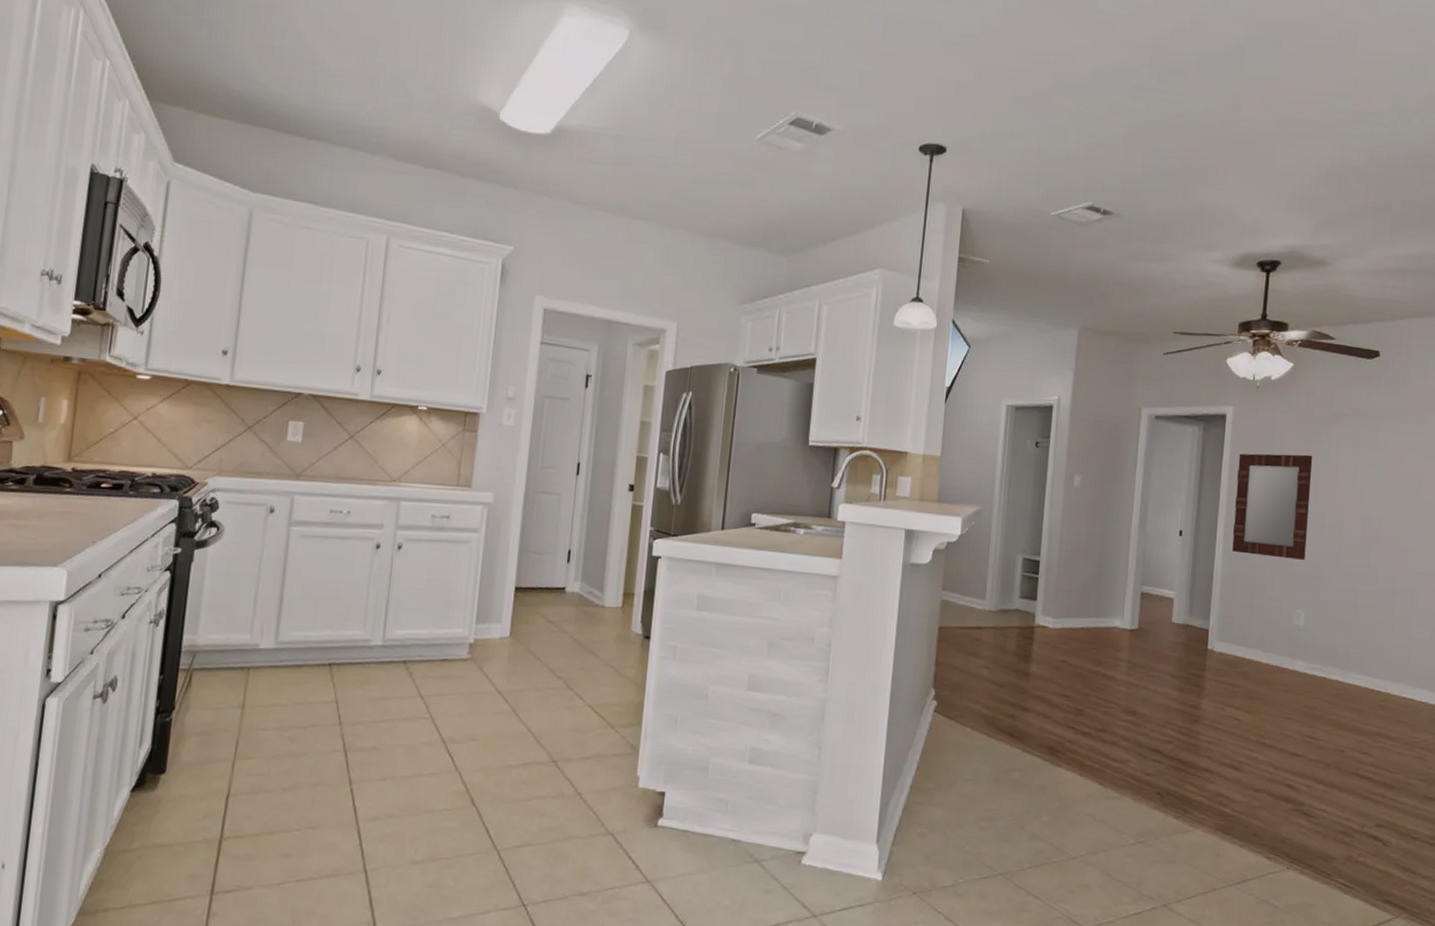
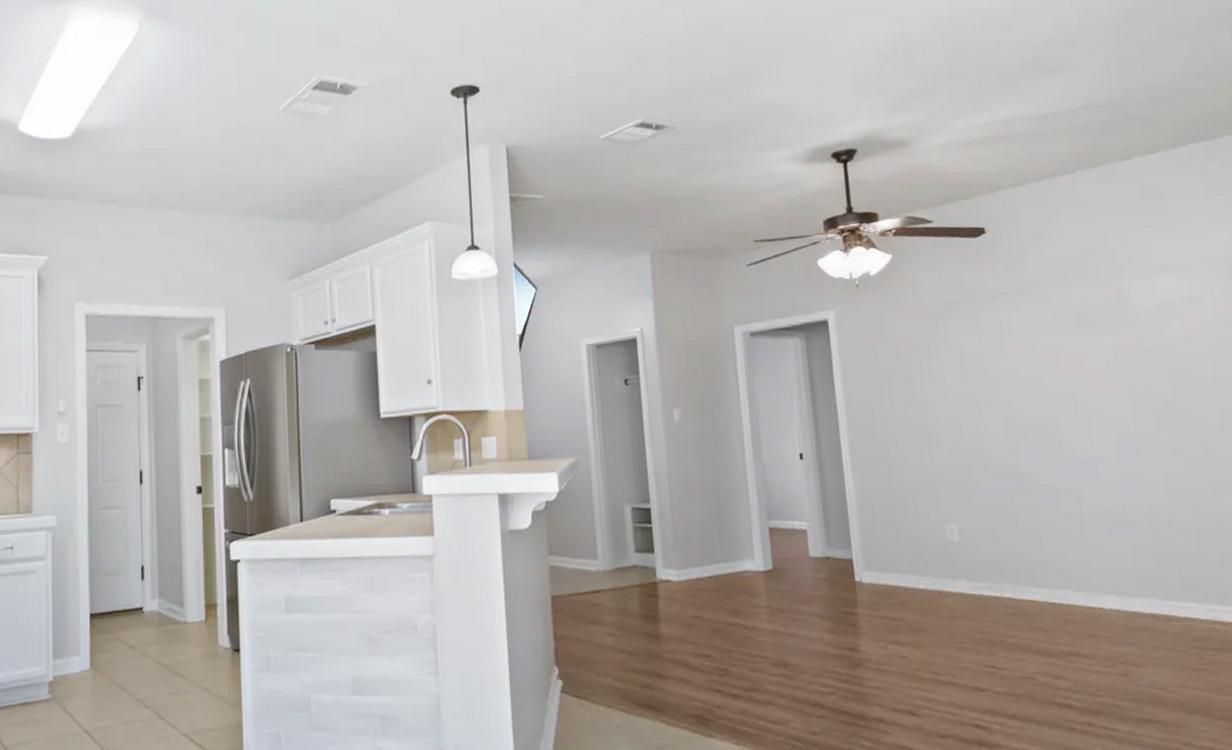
home mirror: present [1232,453,1313,560] -> none [850,350,946,469]

